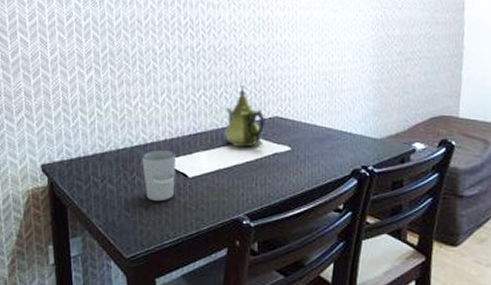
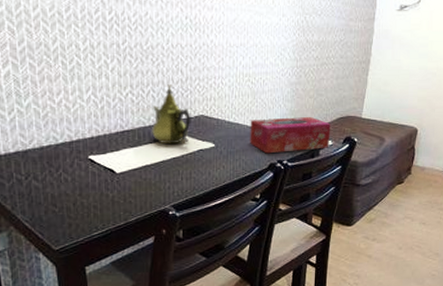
cup: present [142,149,177,202] -> none [68,147,104,197]
tissue box: none [329,116,422,158] -> present [250,116,331,154]

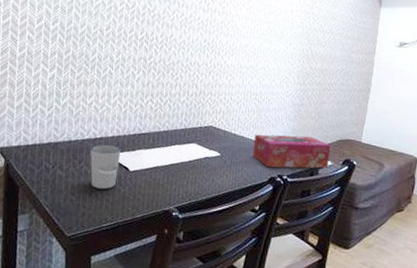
cup: none [68,147,104,197] -> present [90,144,122,190]
teapot: present [152,84,191,145] -> none [165,96,201,151]

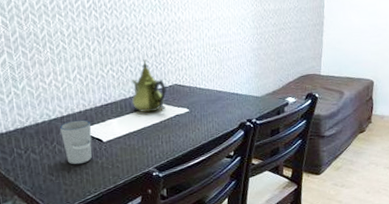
teapot: none [165,96,201,151] -> present [132,59,167,113]
tissue box: present [253,134,331,168] -> none [219,77,293,114]

